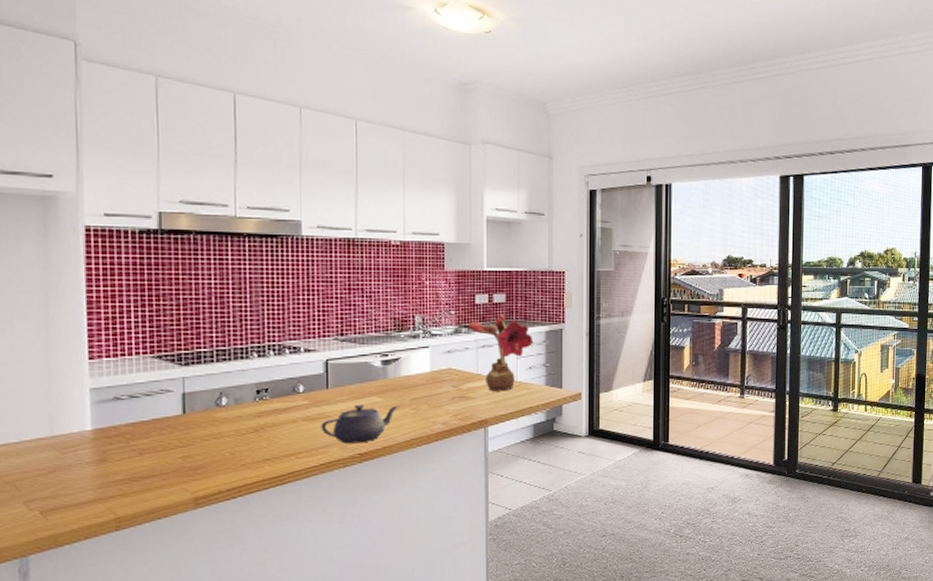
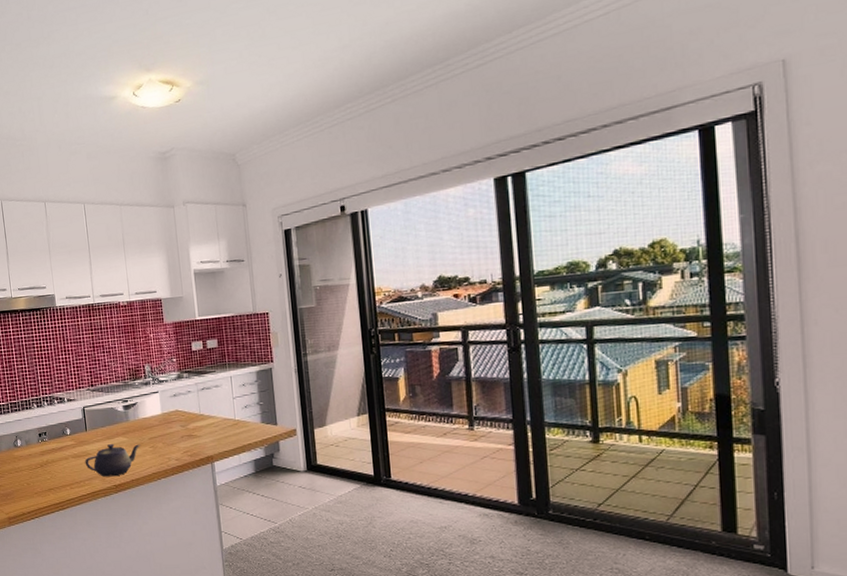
flower: present [467,314,534,391] -> none [187,358,247,430]

